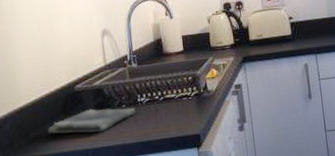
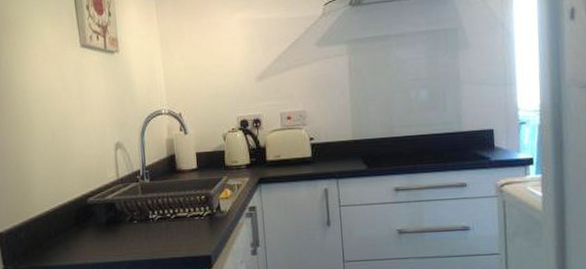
dish towel: present [48,107,136,134] -> none [61,222,148,247]

